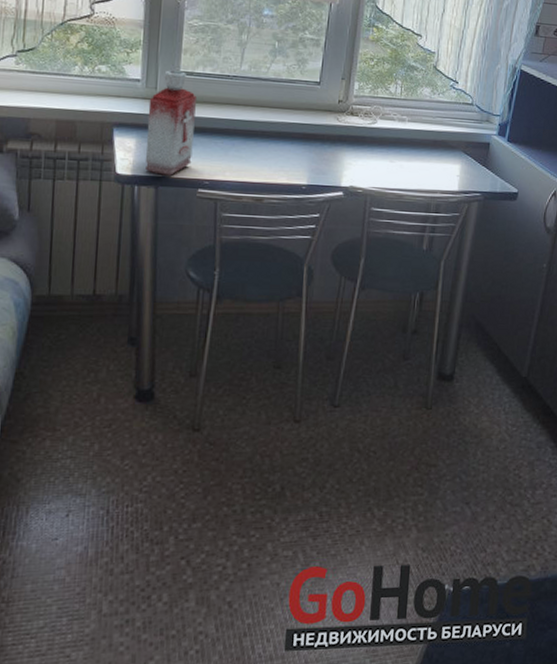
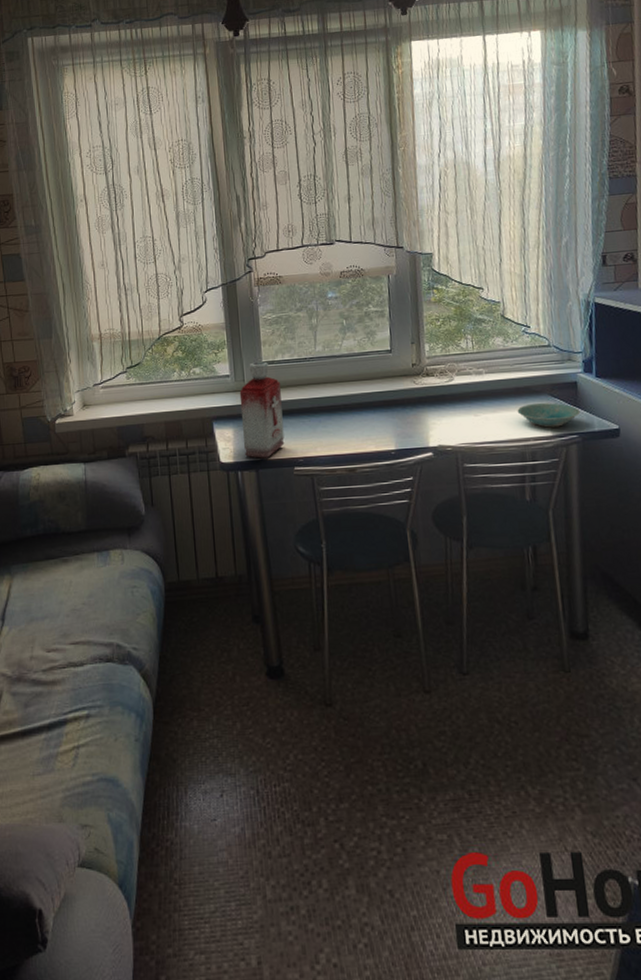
bowl: none [431,157,488,184] -> present [517,402,581,428]

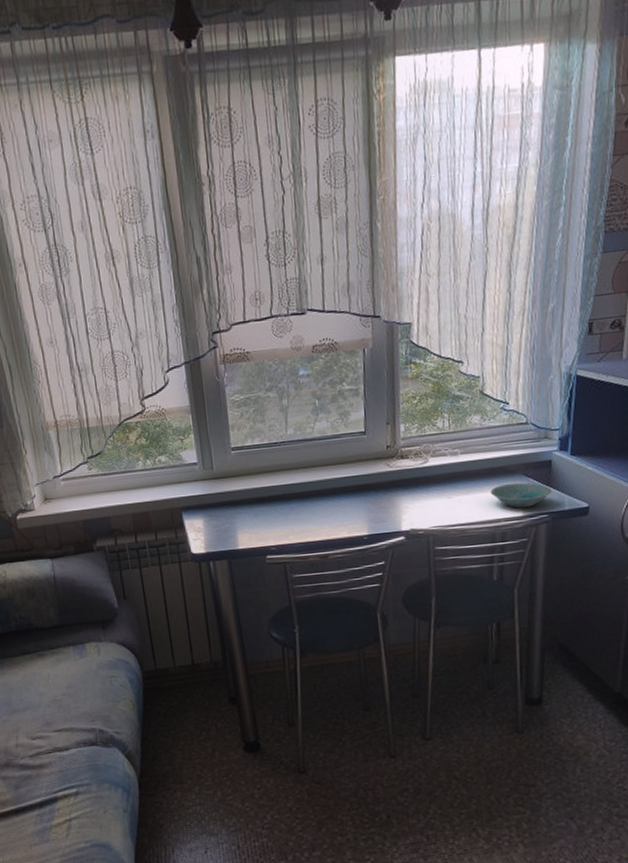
bottle: present [239,361,285,459] -> none [208,447,257,549]

